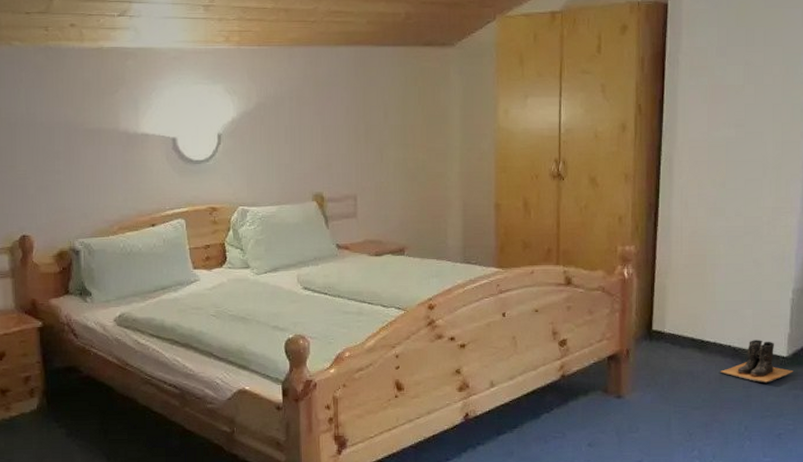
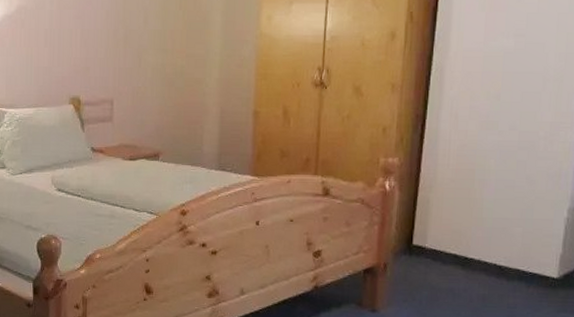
boots: present [720,340,793,384] -> none [483,259,564,305]

